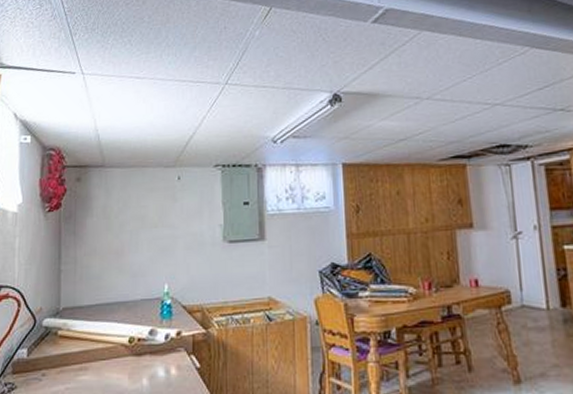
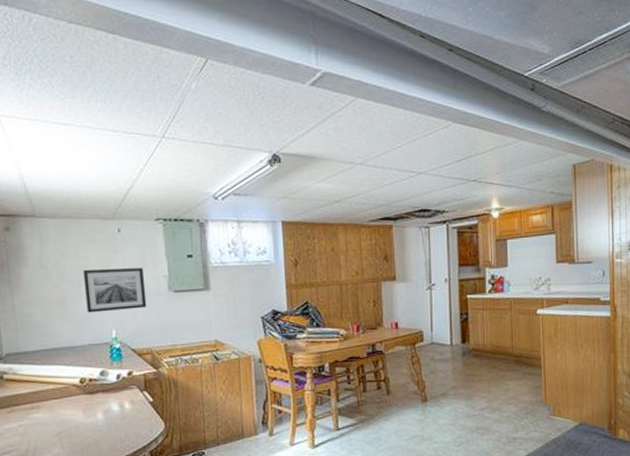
wall art: none [141,216,201,265] -> present [82,268,147,313]

